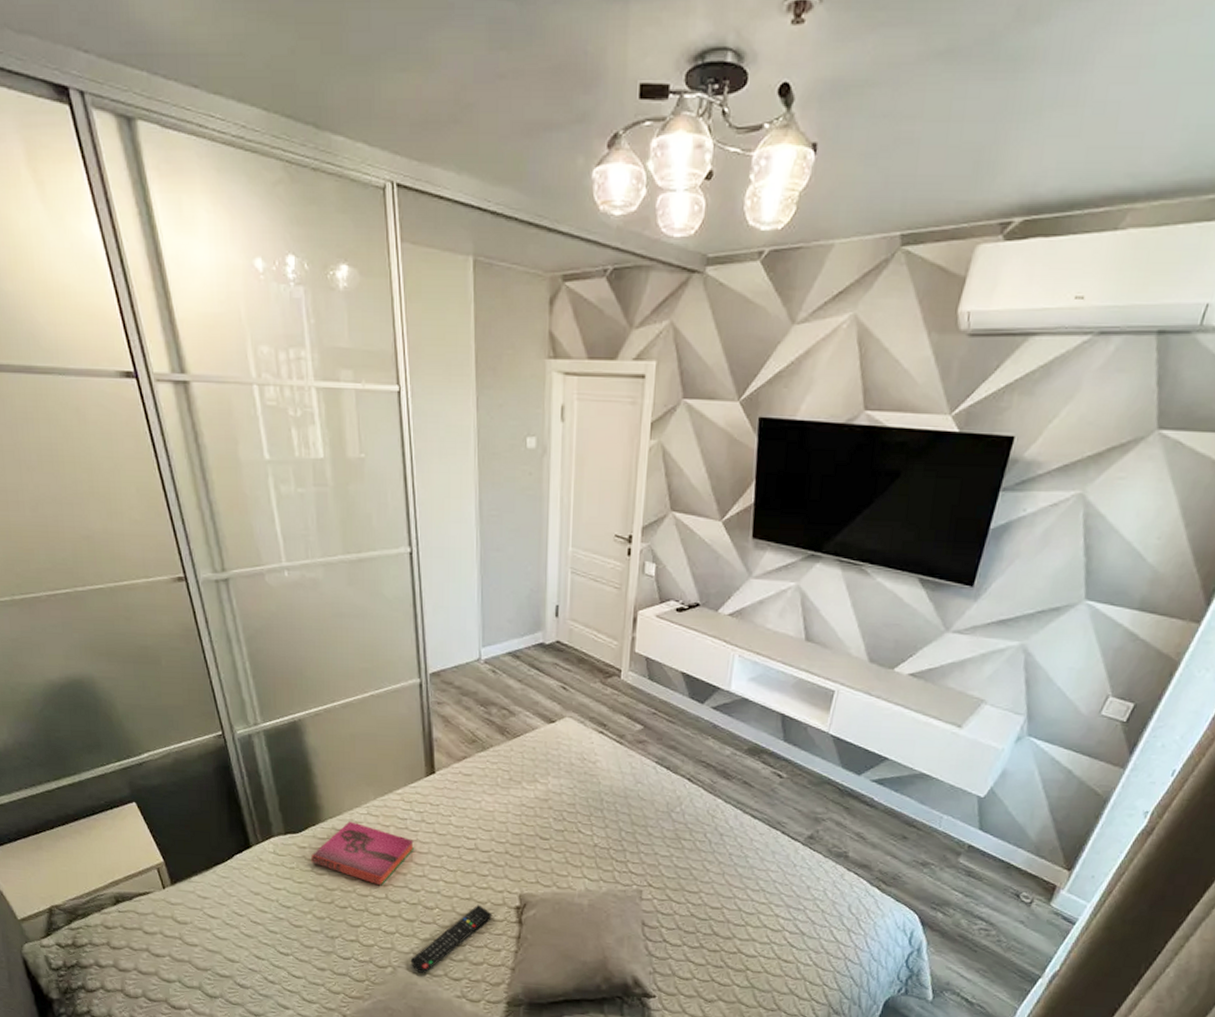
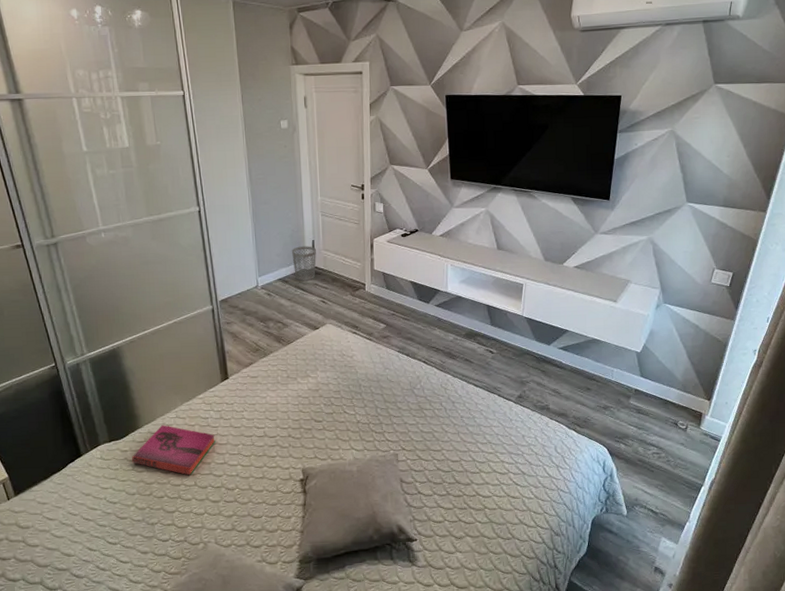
remote control: present [410,904,492,974] -> none [218,481,282,546]
wastebasket: none [528,612,560,658] -> present [292,246,316,281]

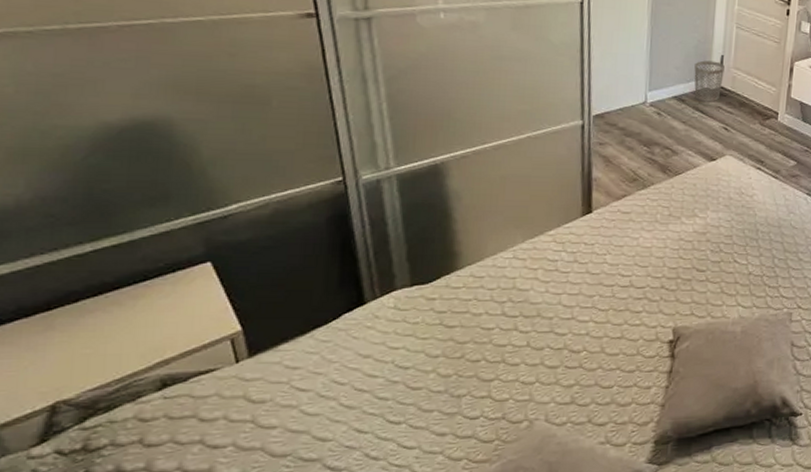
hardback book: present [132,425,215,476] -> none [441,267,564,333]

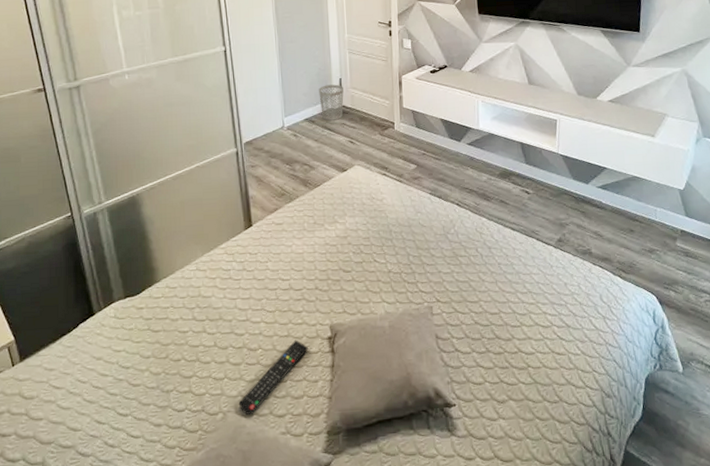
remote control: none [550,342,644,424] -> present [238,339,308,416]

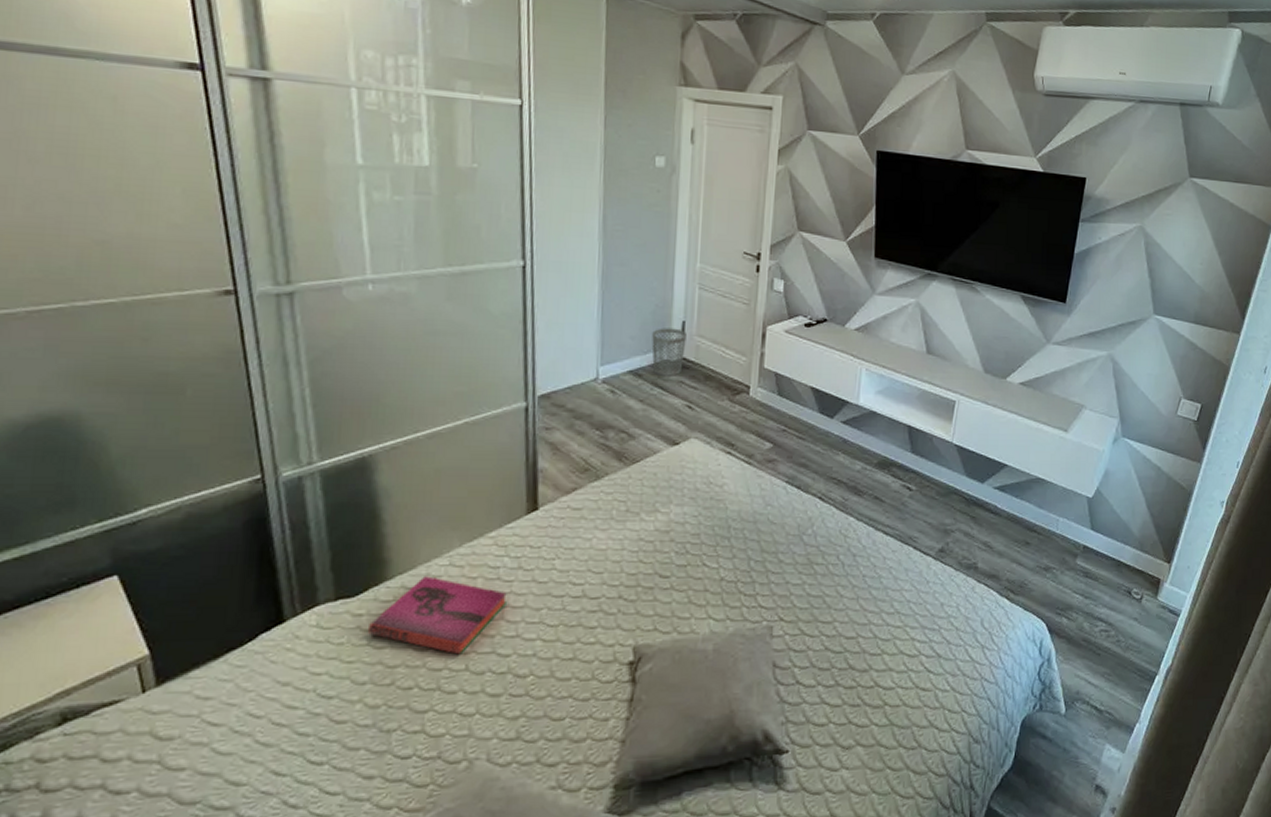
hardback book: none [148,278,237,335] -> present [368,576,507,655]
remote control: present [238,339,308,416] -> none [492,664,600,764]

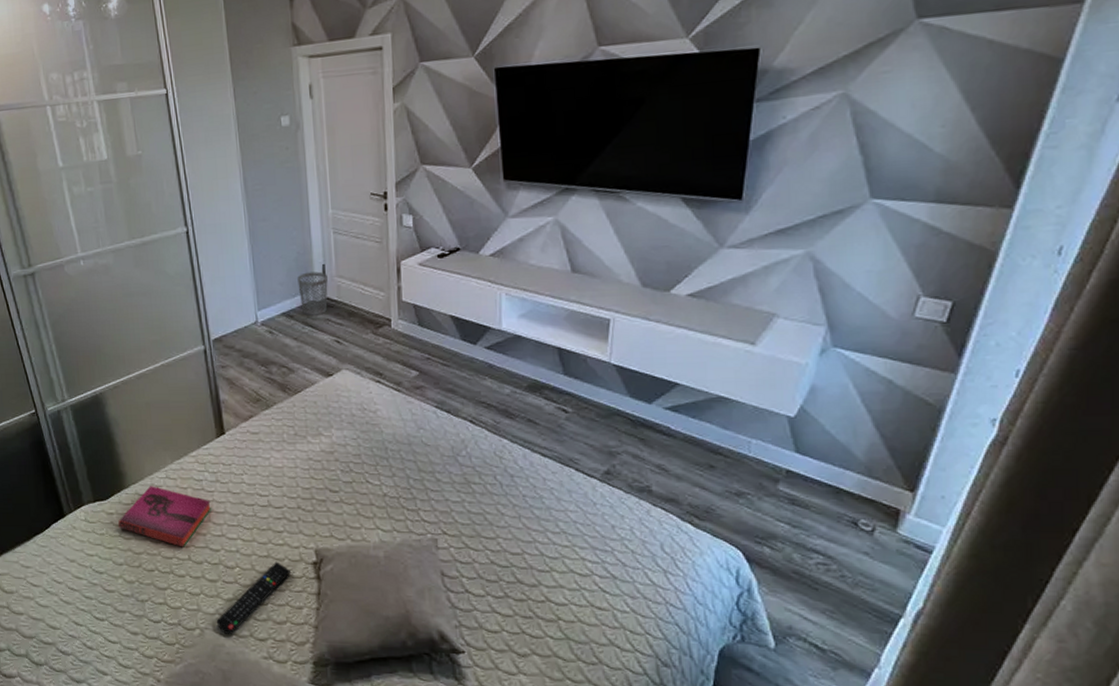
remote control: none [492,664,600,764] -> present [216,561,291,635]

